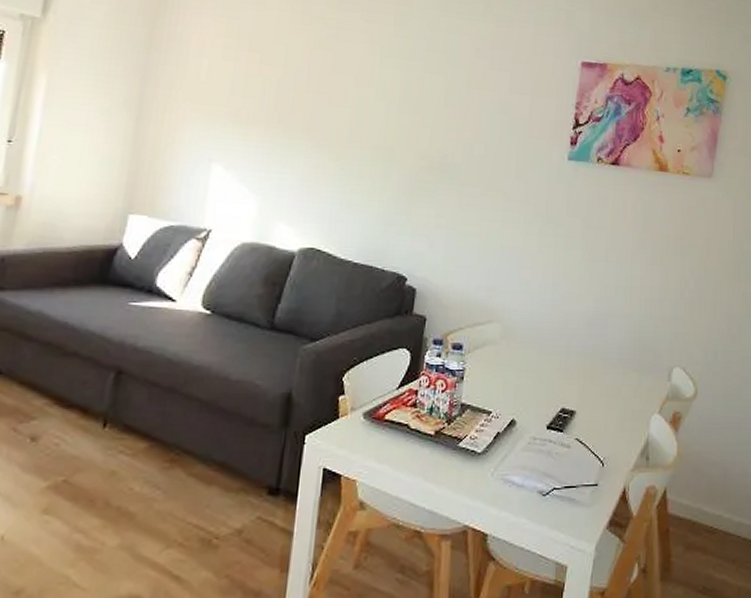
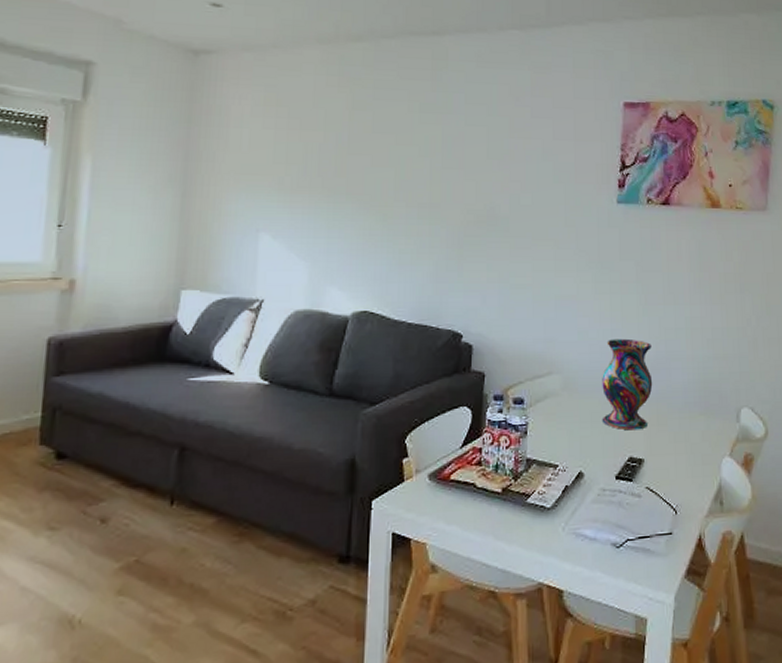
vase: none [537,292,591,383] -> present [602,338,653,431]

